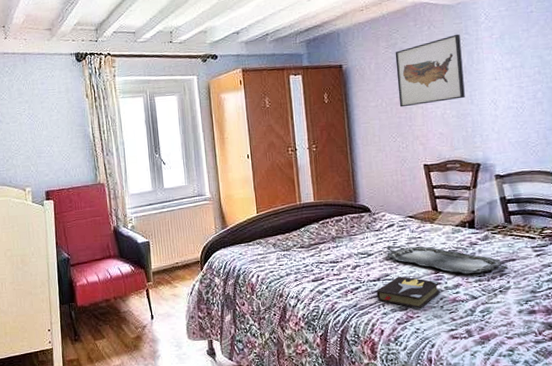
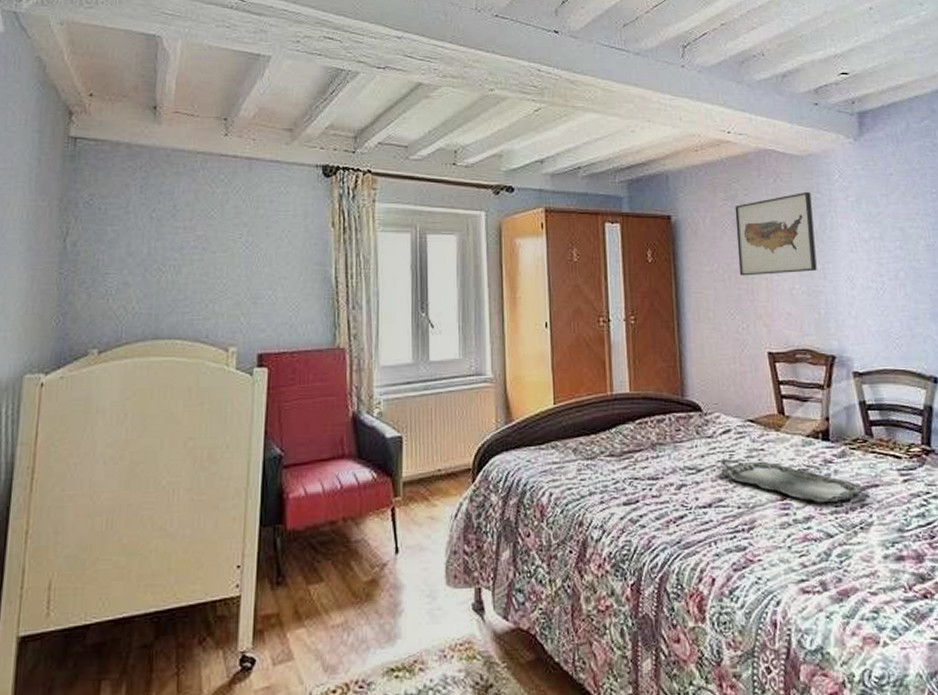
hardback book: present [376,276,441,310] -> none [707,503,789,552]

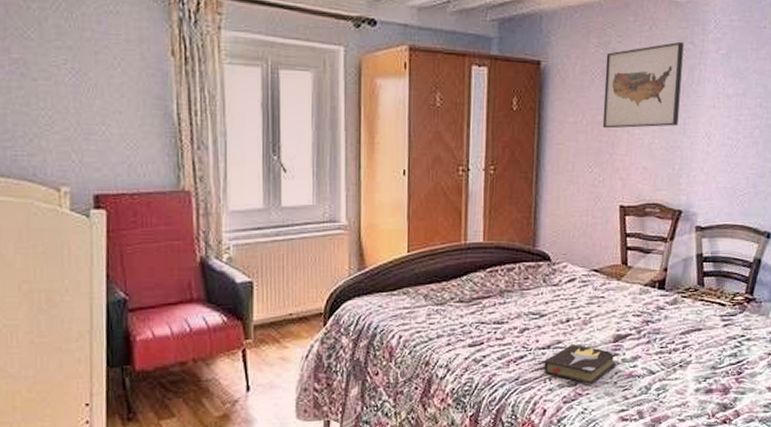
hardback book: none [707,503,789,552] -> present [544,344,617,387]
serving tray: present [720,459,871,503] -> none [561,305,693,345]

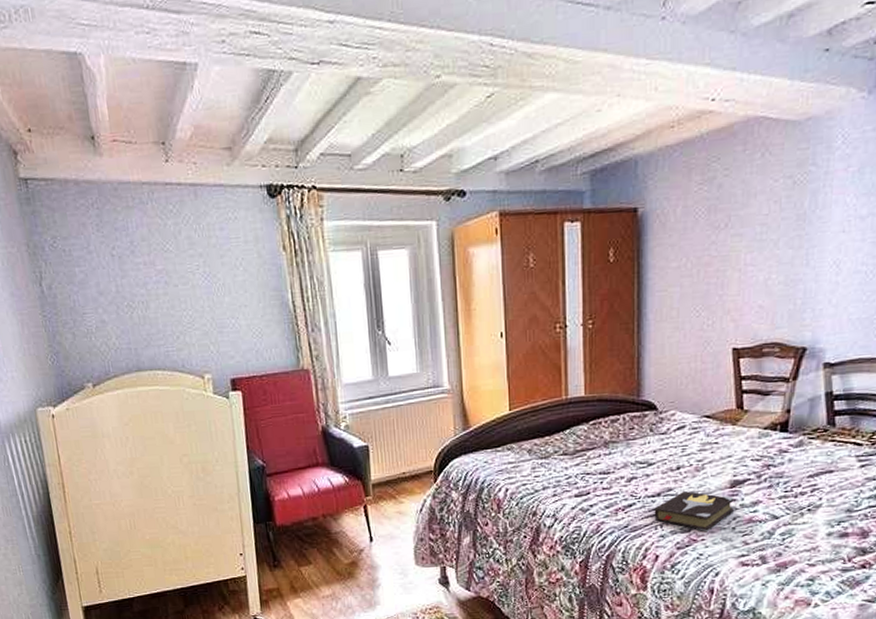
wall art: present [602,41,684,129] -> none [709,164,804,270]

